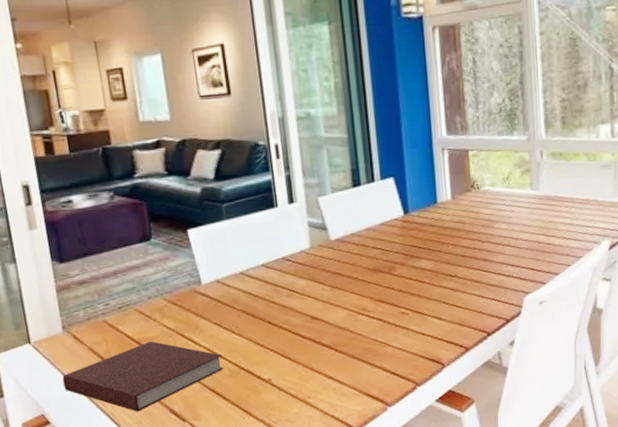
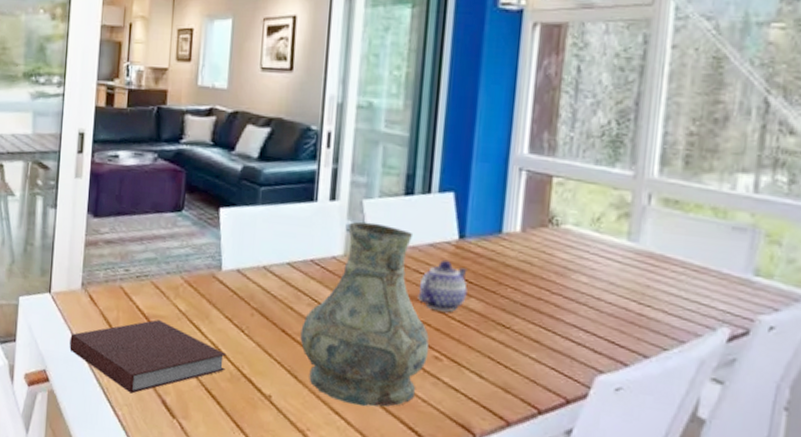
vase: none [285,215,397,368] -> present [300,221,430,408]
teapot: none [378,233,418,276] -> present [418,259,468,312]

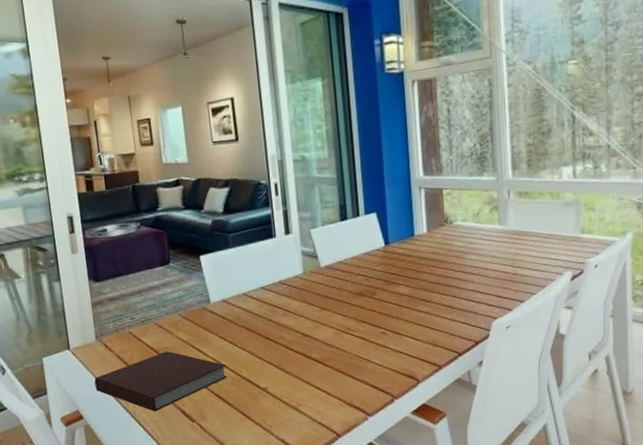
vase: present [300,221,430,408] -> none [280,245,377,380]
teapot: present [418,259,468,312] -> none [362,262,397,300]

